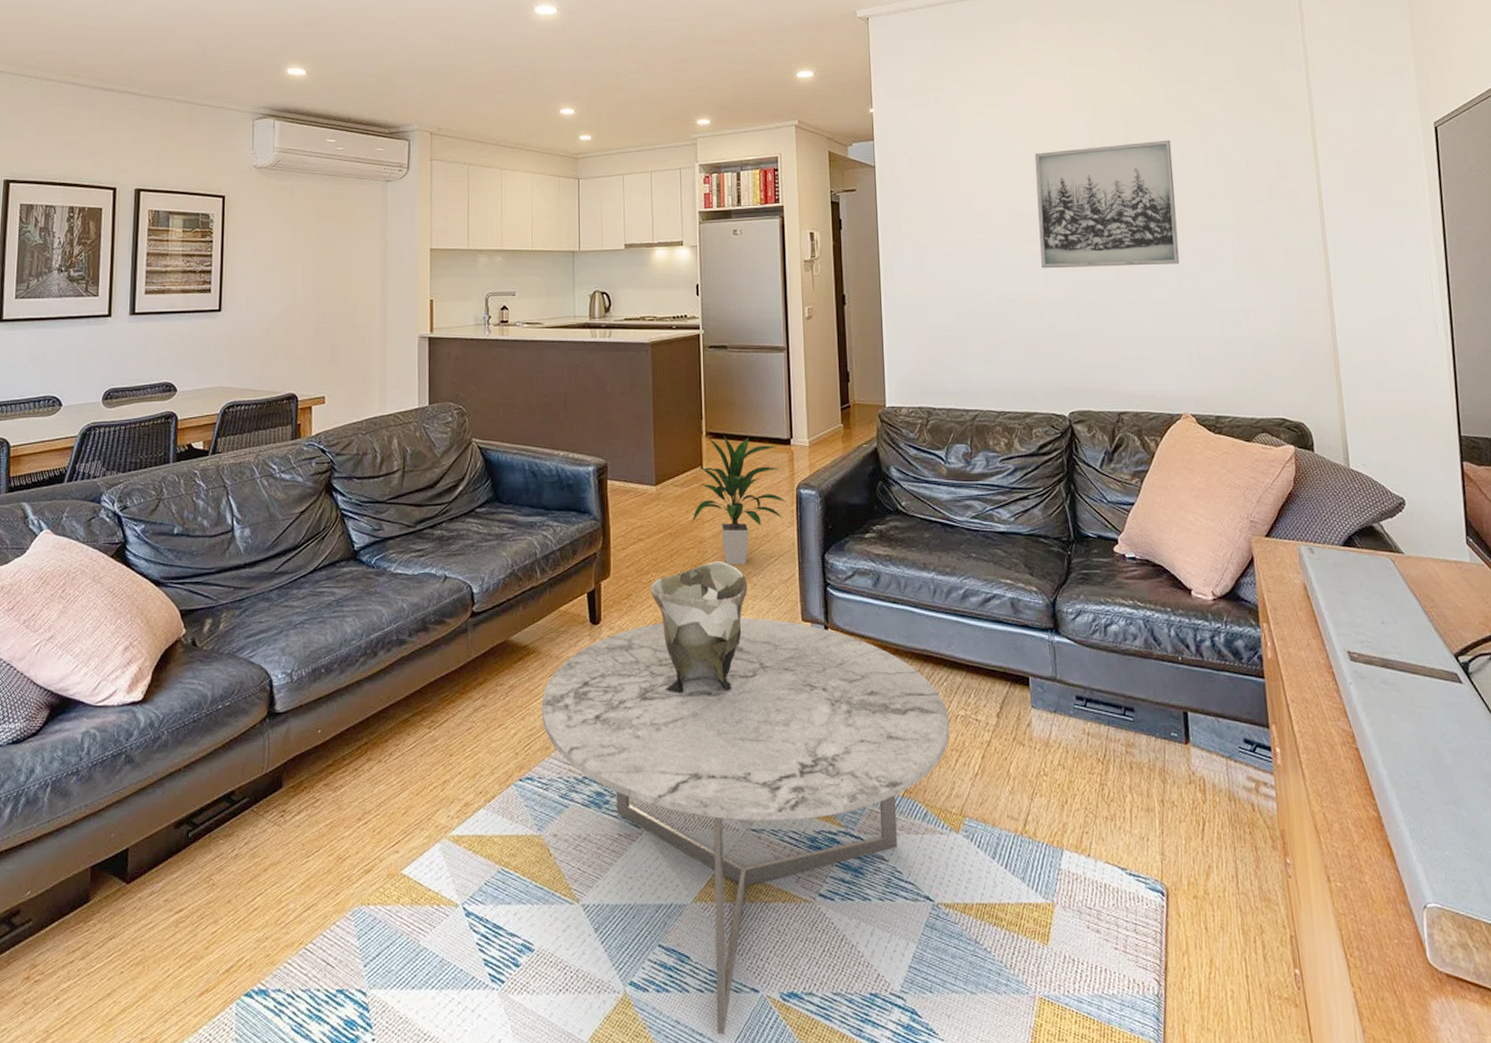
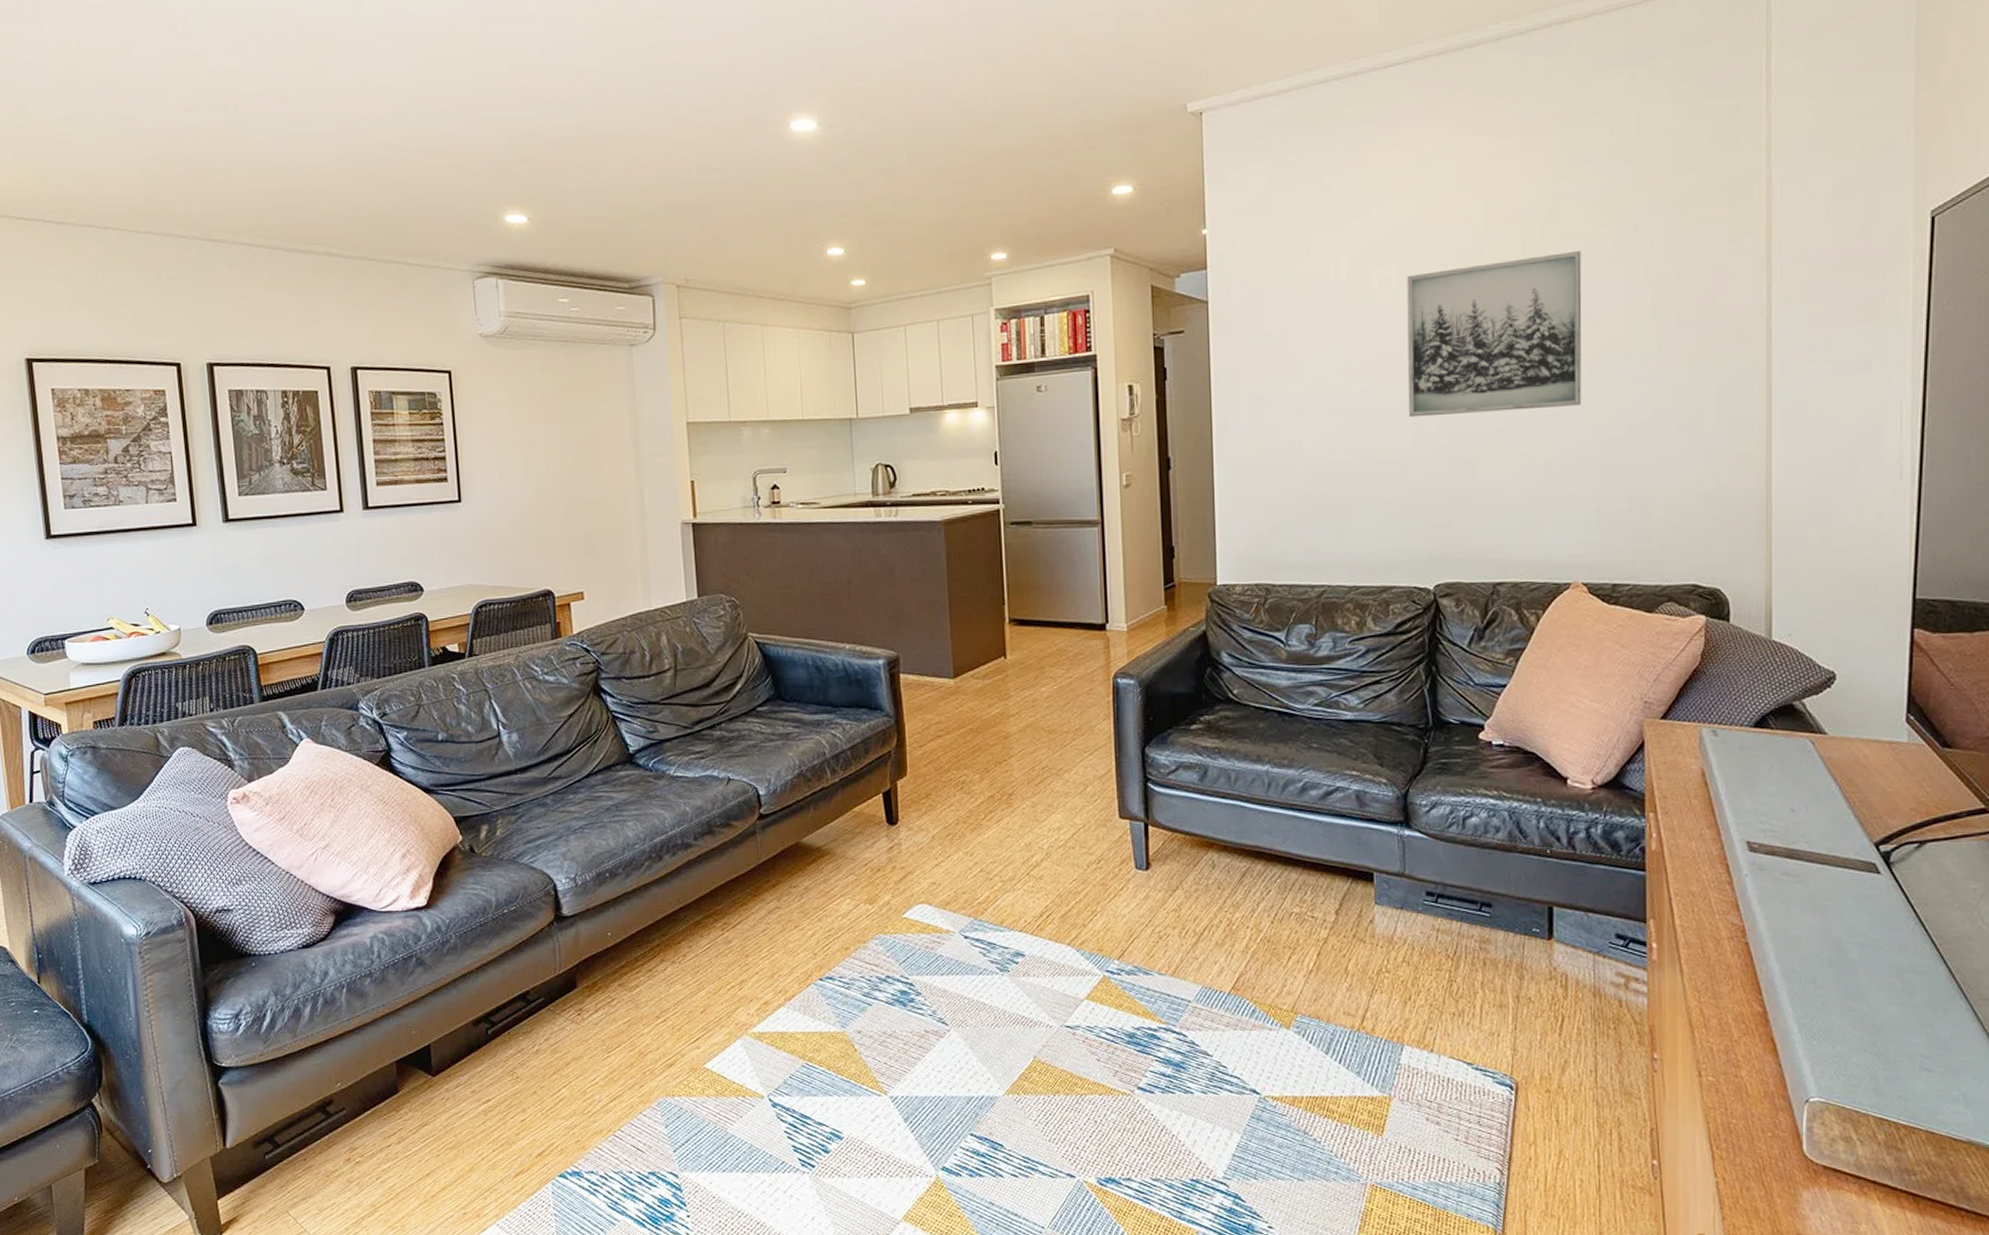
coffee table: present [541,617,950,1035] -> none [838,815,1283,1216]
vase: present [650,561,747,694] -> none [951,757,1058,894]
indoor plant: present [691,435,786,565] -> none [994,622,1101,762]

